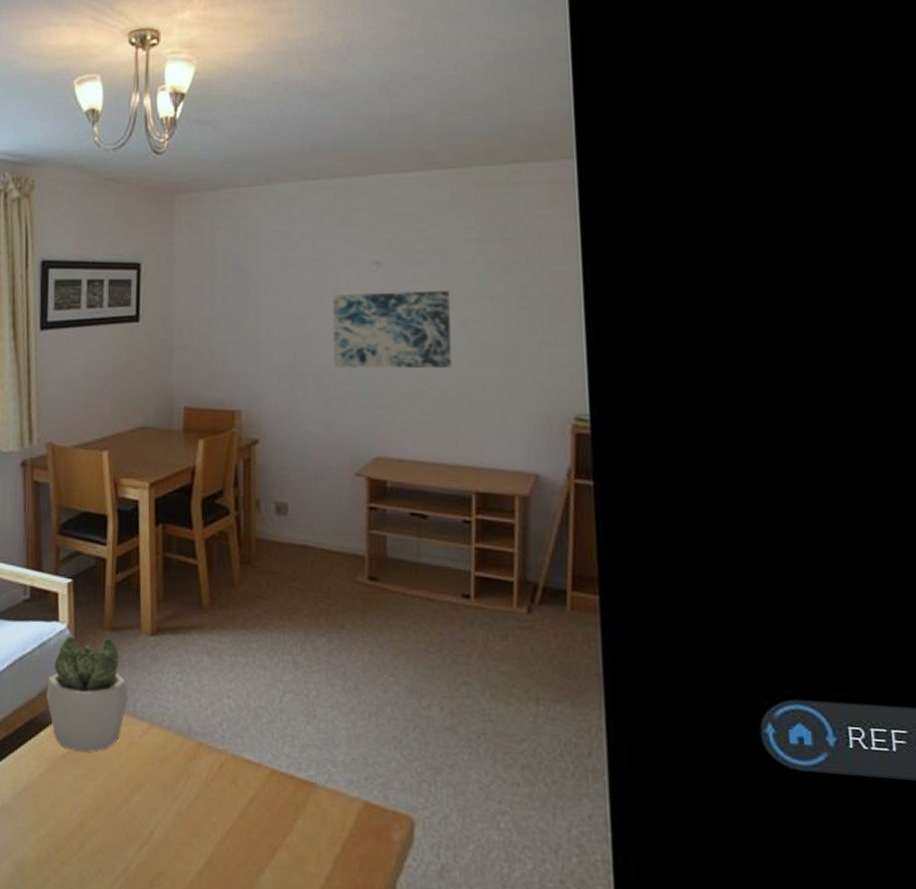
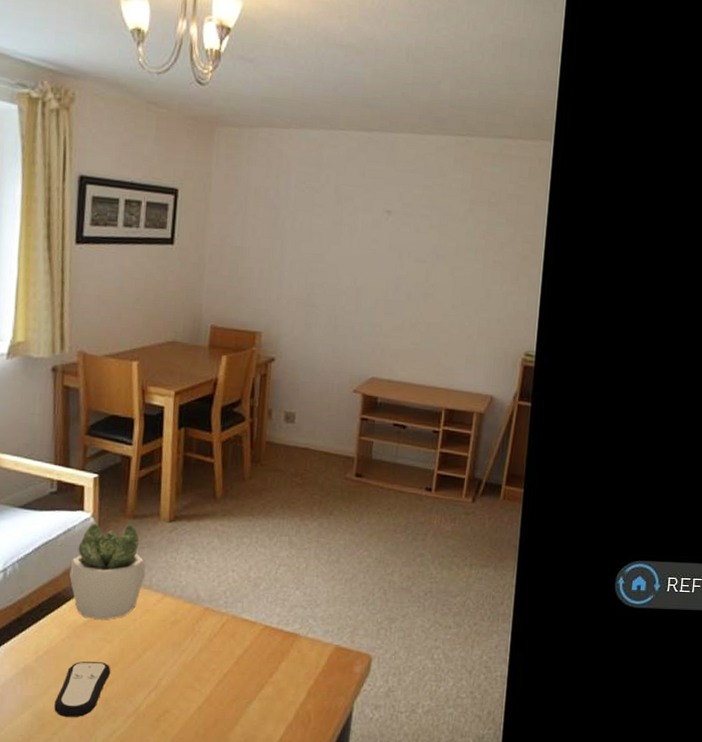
remote control: none [35,802,96,872] -> present [54,662,111,717]
wall art: present [332,290,453,369] -> none [343,235,444,307]

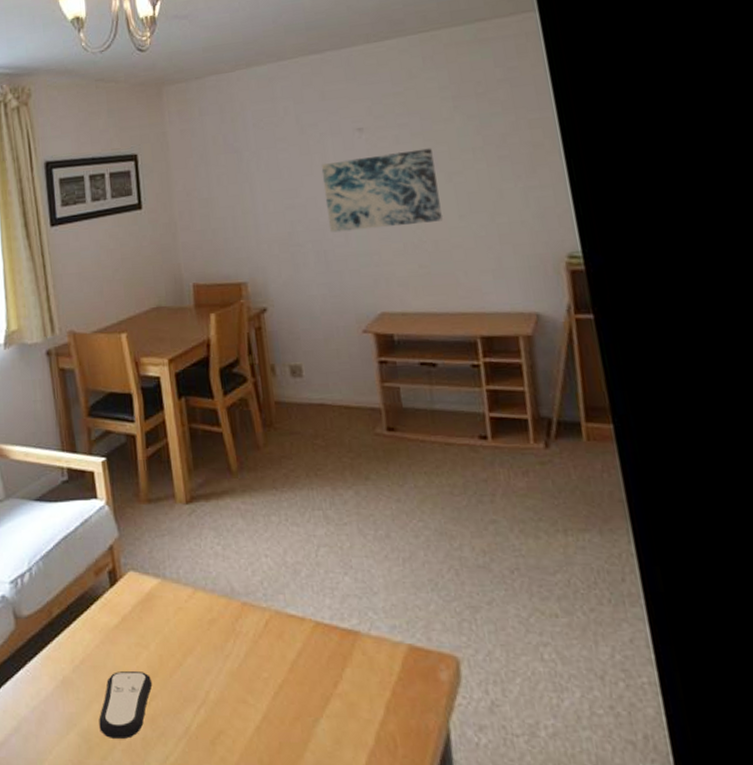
succulent plant: present [69,523,145,620] -> none [93,510,171,622]
wall art: none [343,235,444,307] -> present [321,148,443,233]

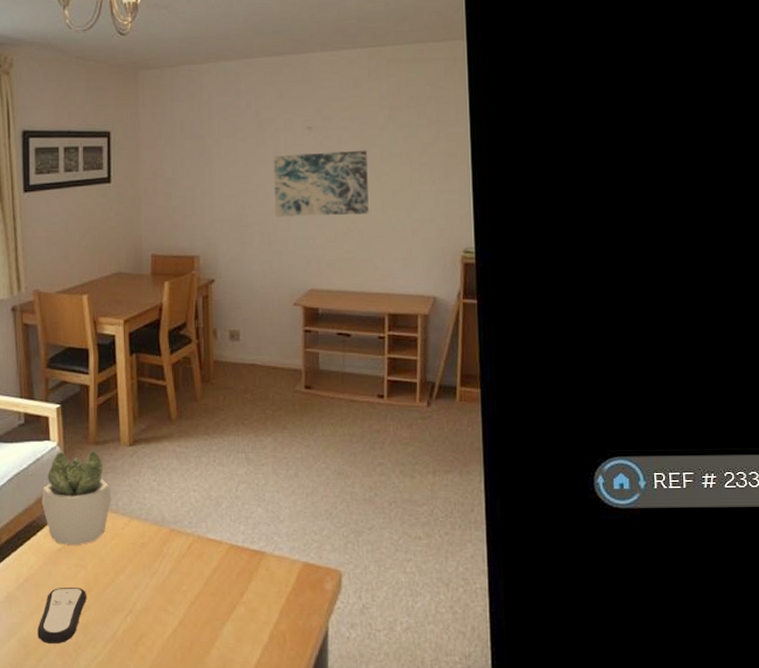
succulent plant: none [93,510,171,622] -> present [42,451,111,546]

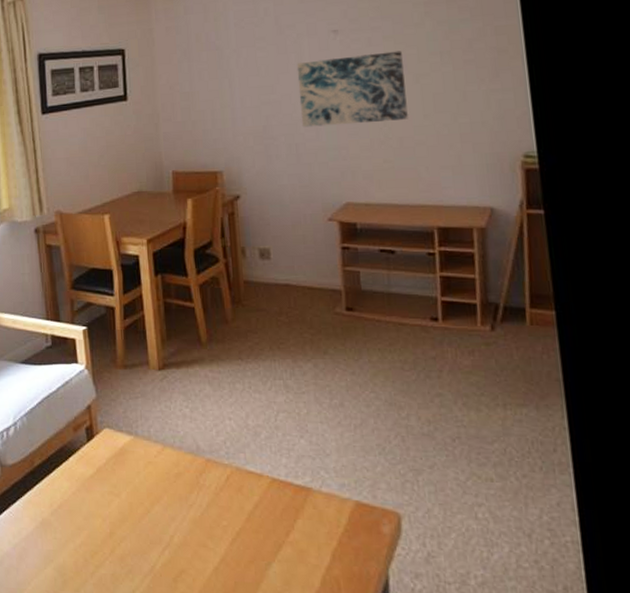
remote control: present [37,588,87,643] -> none [73,516,123,574]
succulent plant: present [42,451,111,546] -> none [72,374,143,473]

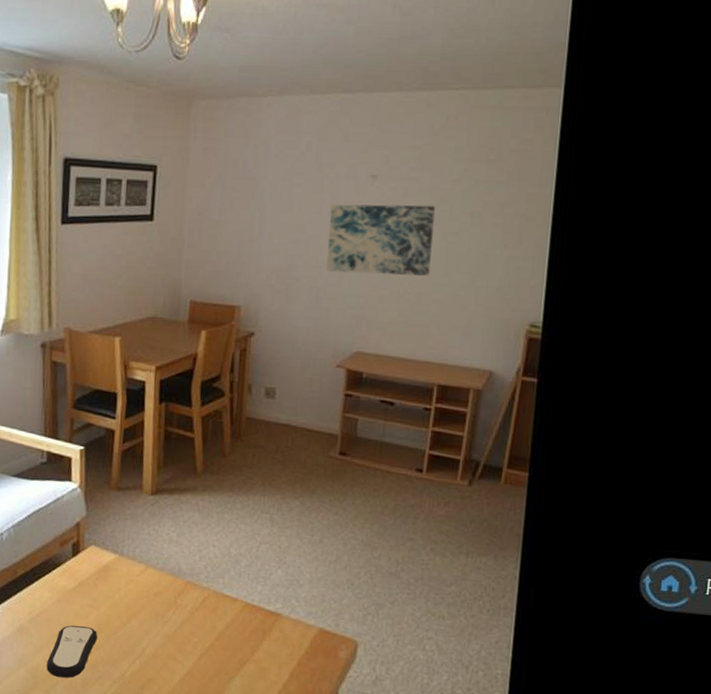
remote control: none [73,516,123,574] -> present [46,625,98,678]

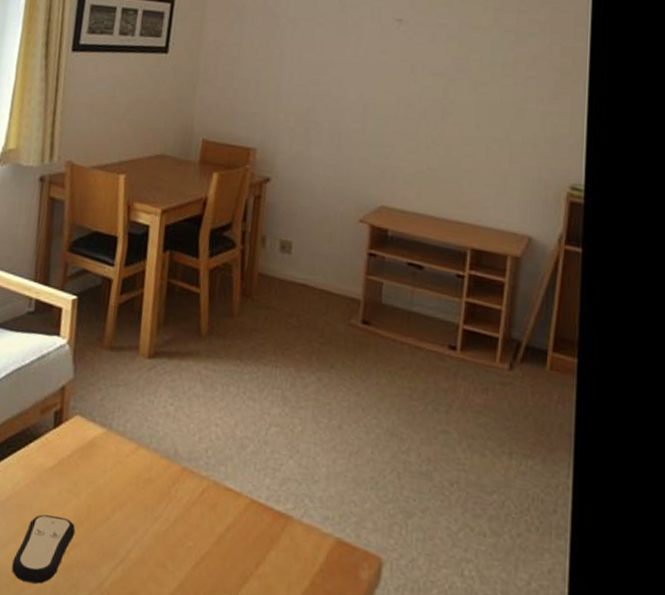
wall art: present [326,203,435,276] -> none [348,46,464,128]

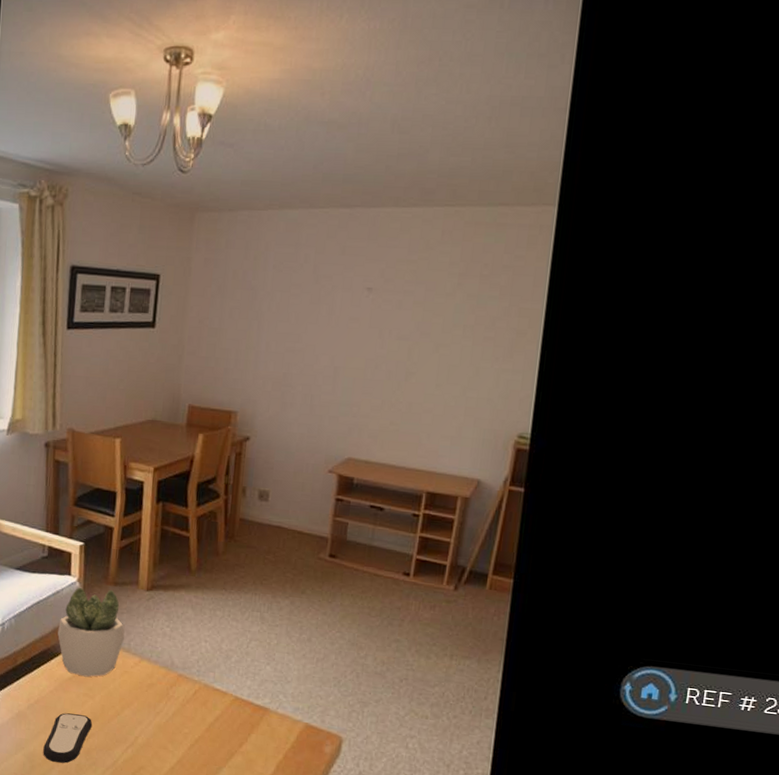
succulent plant: none [39,351,120,468] -> present [57,587,125,677]

